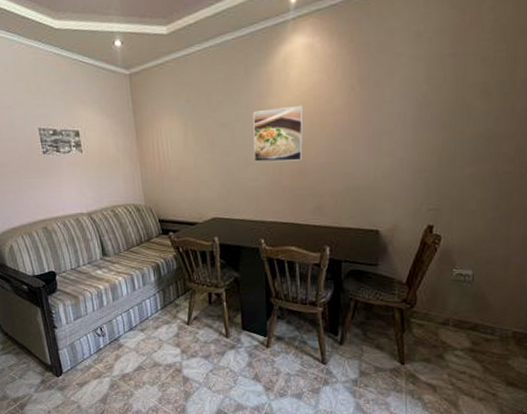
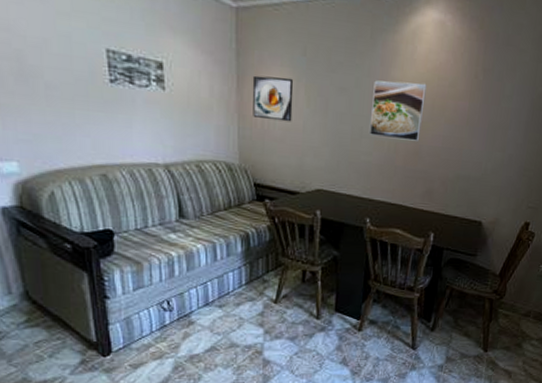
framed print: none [148,123,185,163] -> present [252,75,294,122]

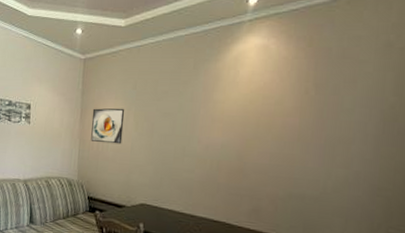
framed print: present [369,80,427,141] -> none [191,103,251,159]

